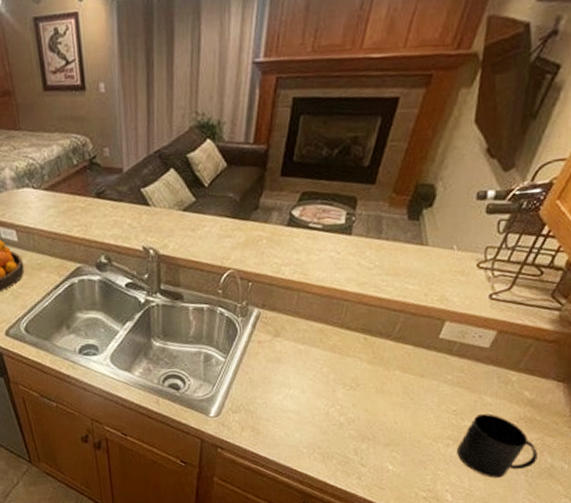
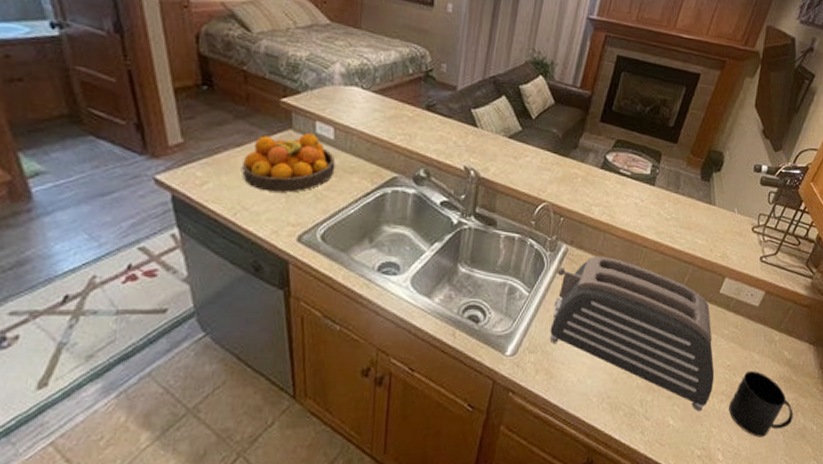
toaster: none [250,315,438,457] -> present [549,255,715,412]

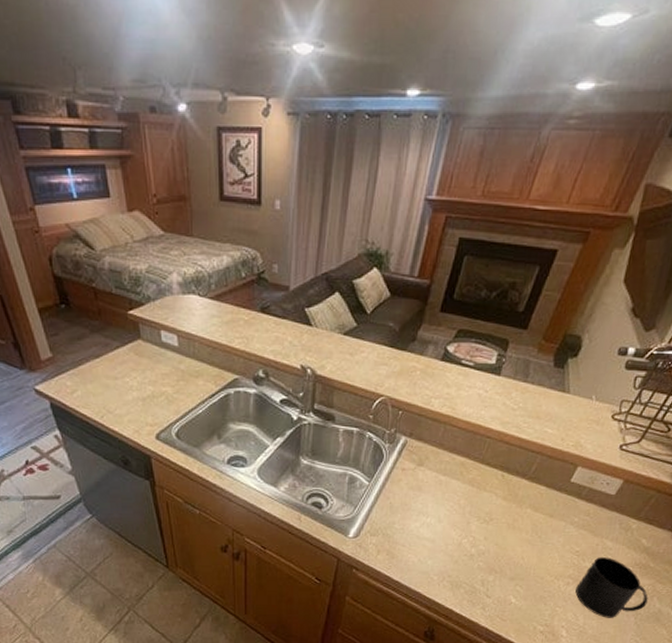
fruit bowl: present [242,132,336,193] -> none [103,341,182,397]
toaster: present [549,255,715,412] -> none [390,447,561,593]

